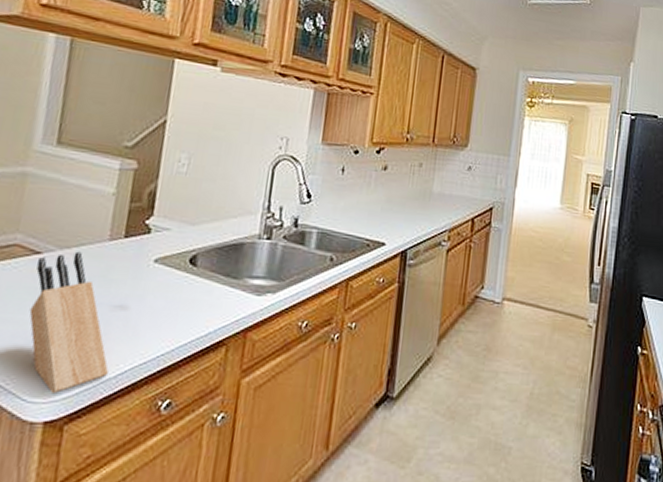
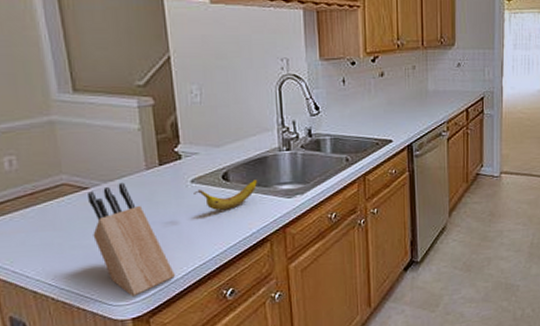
fruit: none [154,268,228,300] -> present [194,179,258,210]

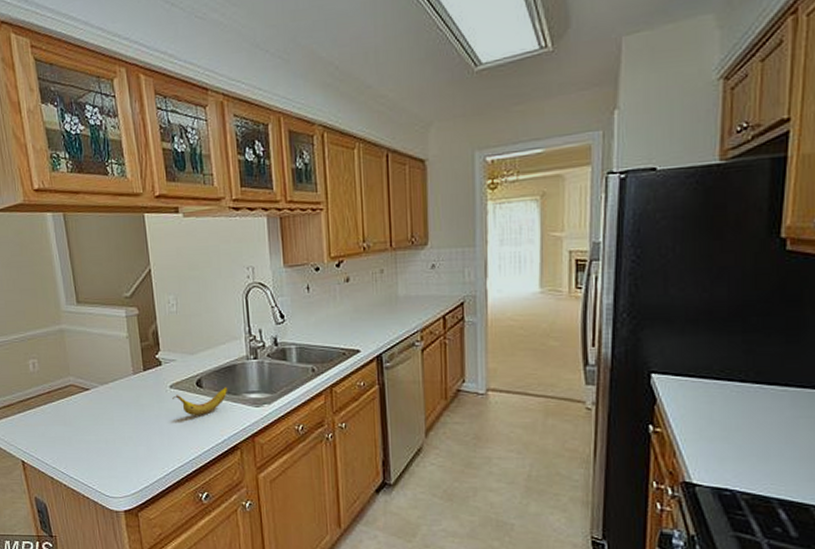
knife block: present [88,182,175,298] -> none [89,385,158,492]

